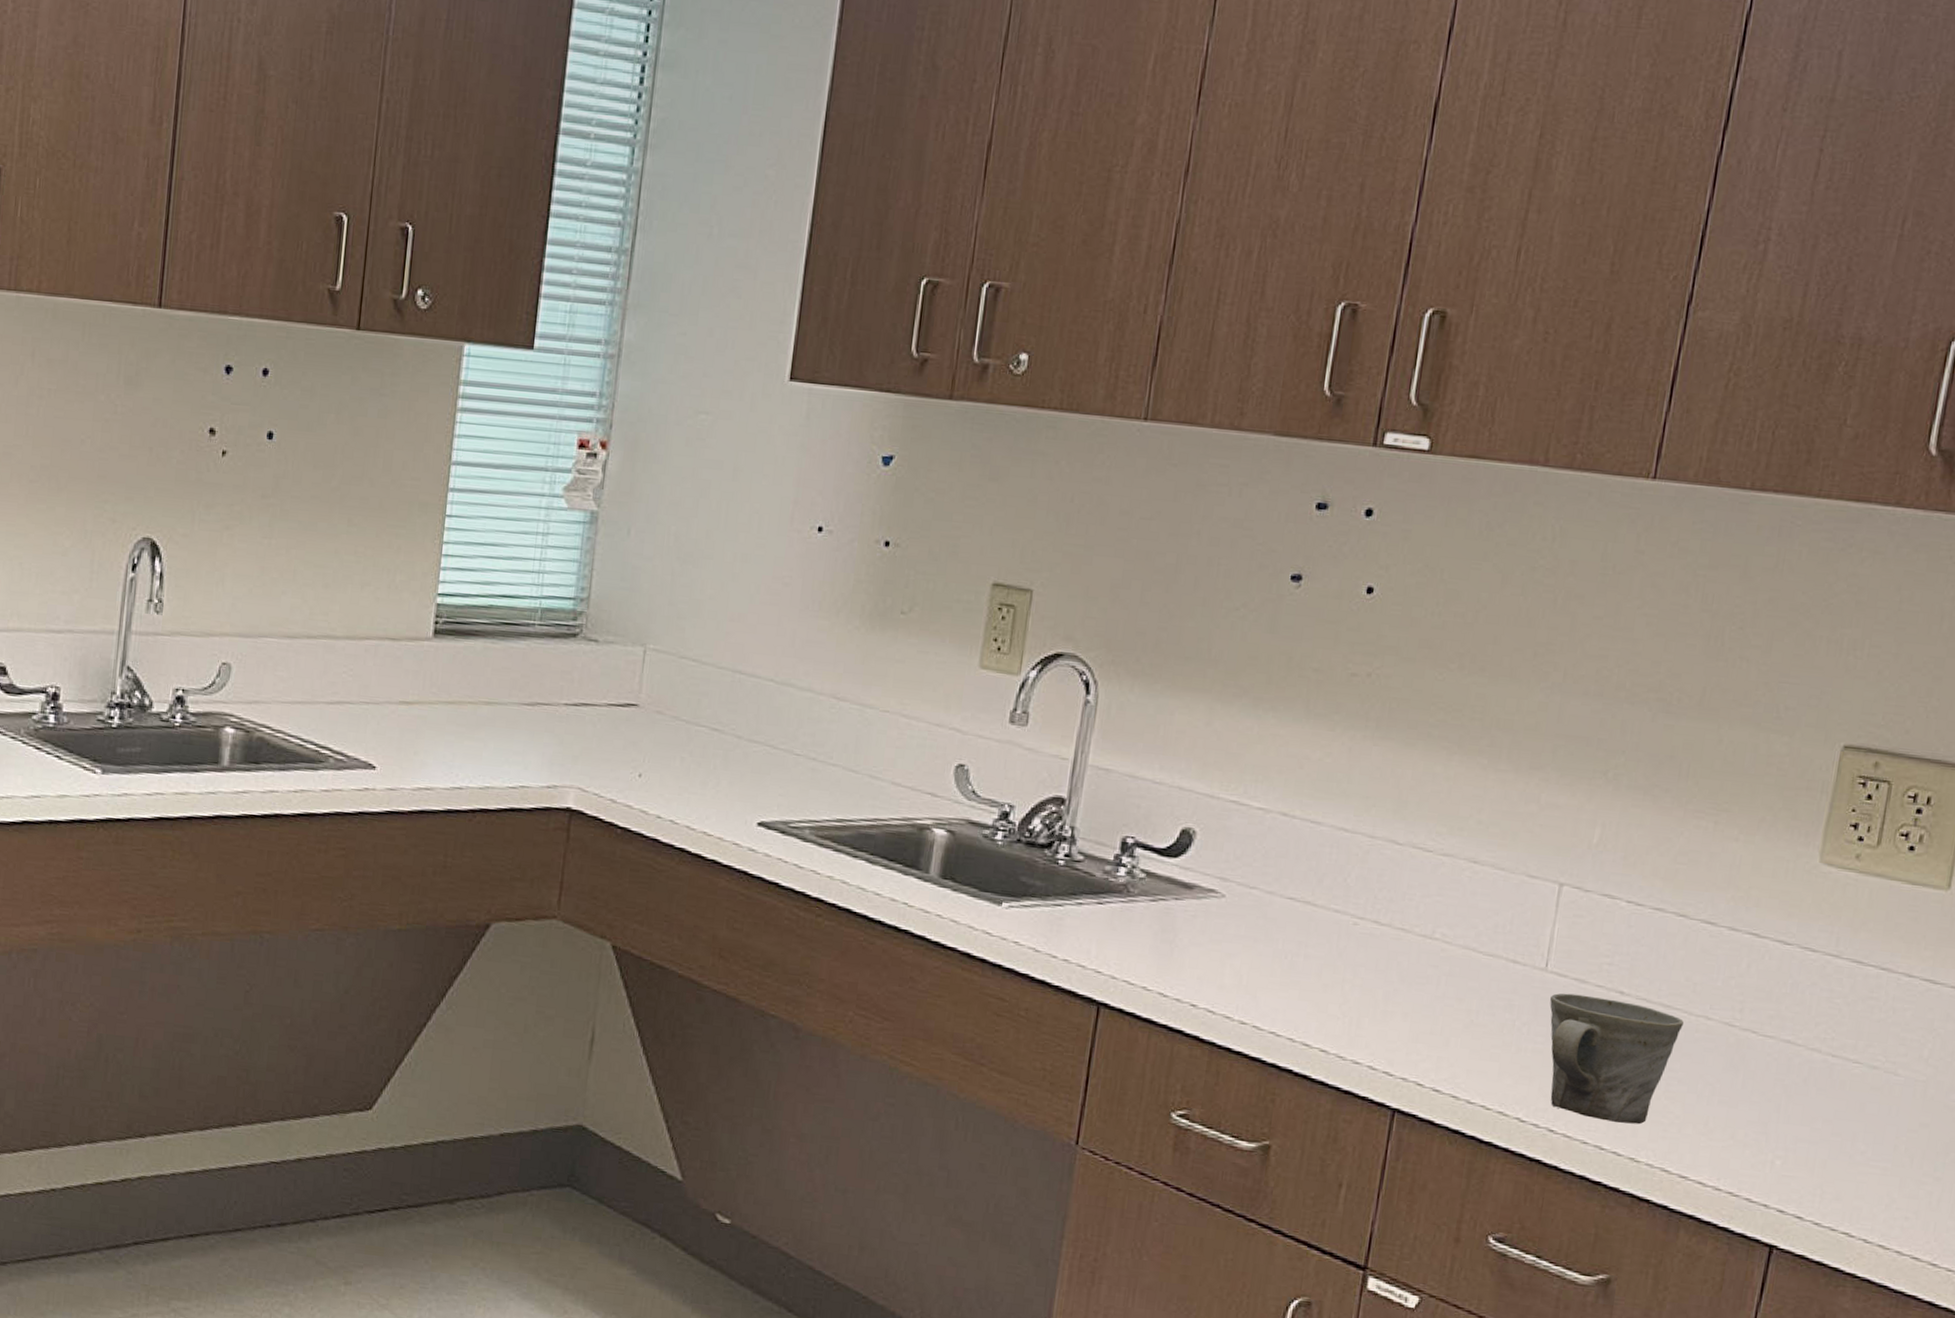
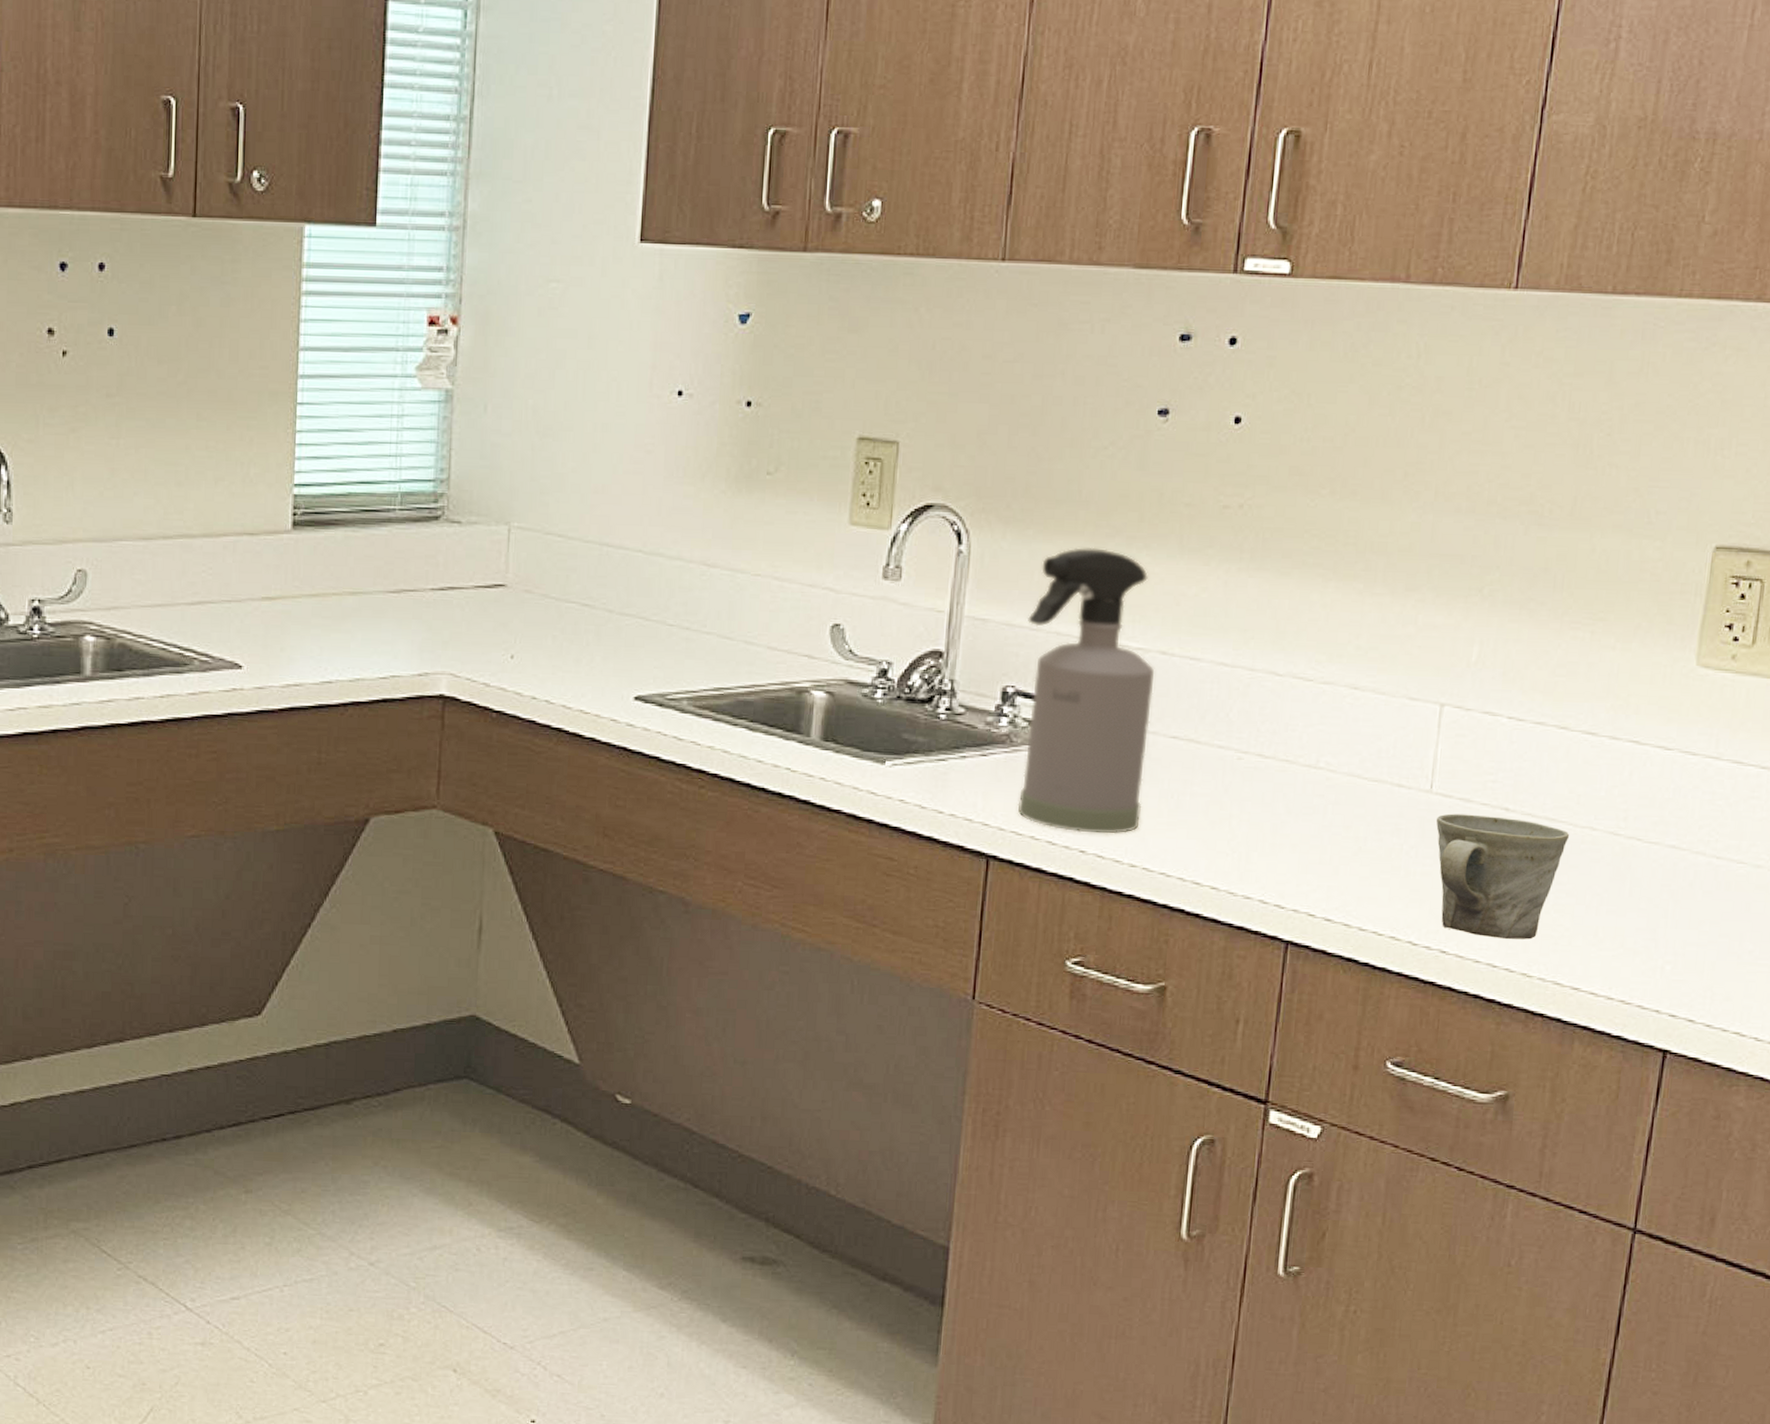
spray bottle: none [1131,705,1276,991] -> present [1017,547,1155,834]

